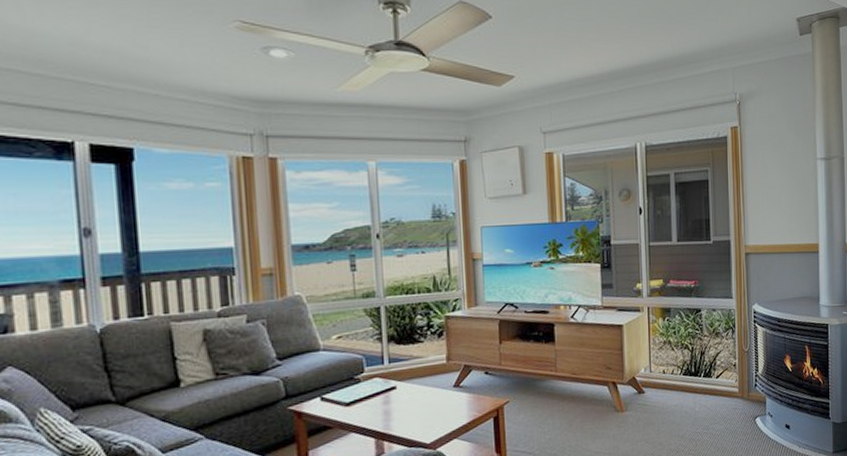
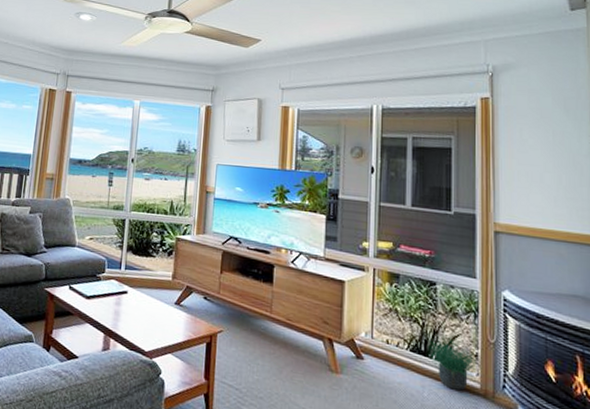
potted plant: none [697,354,738,399] -> present [427,333,480,391]

